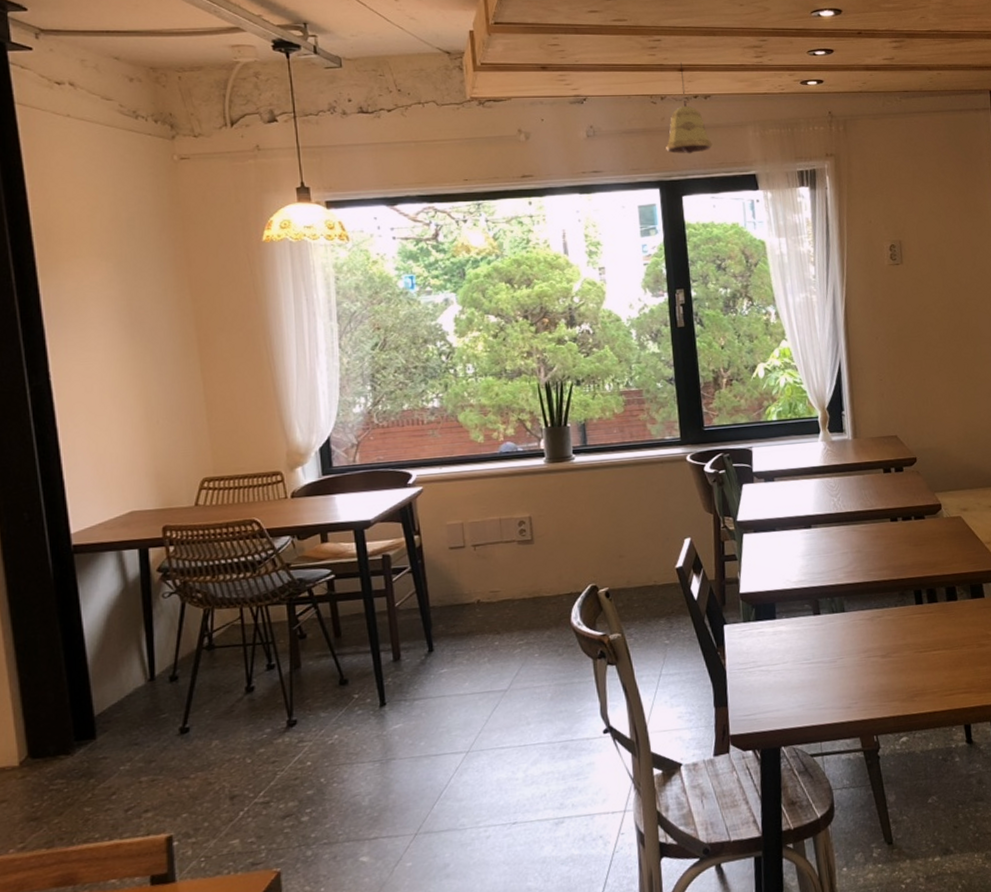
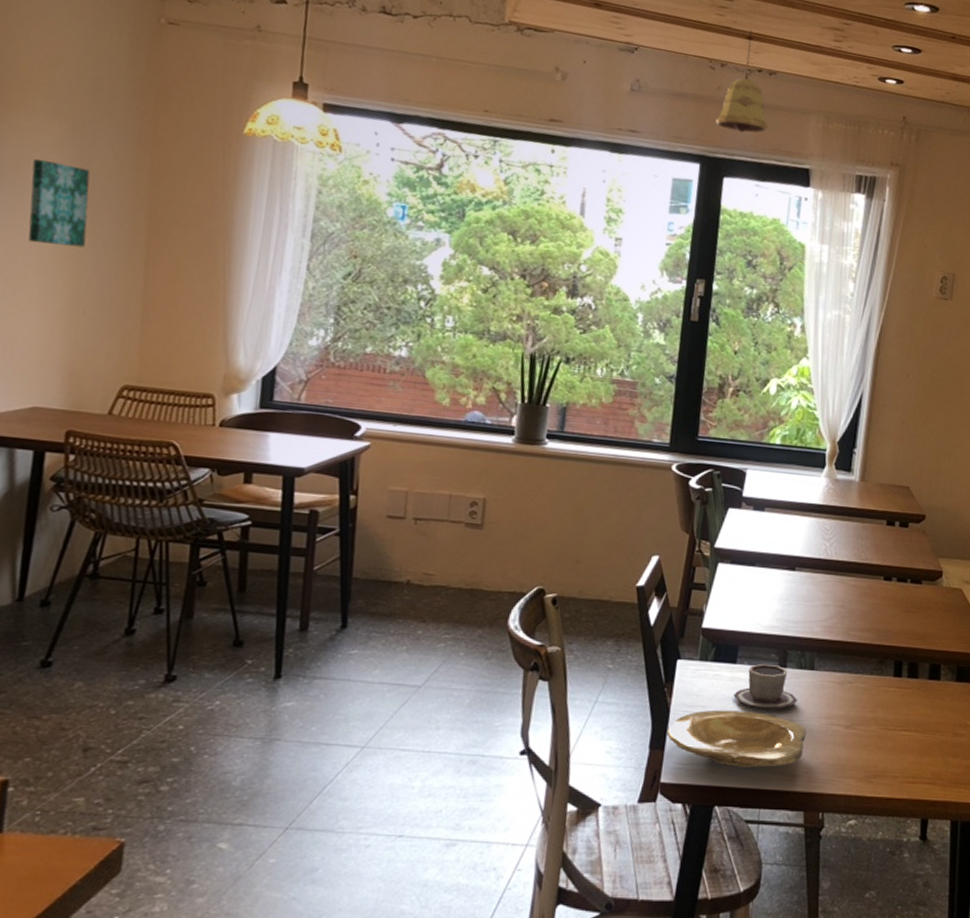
wall art: none [90,297,147,371] -> present [28,158,91,248]
plate: none [726,658,849,710] -> present [666,709,806,768]
cup: none [779,614,835,655] -> present [733,663,797,710]

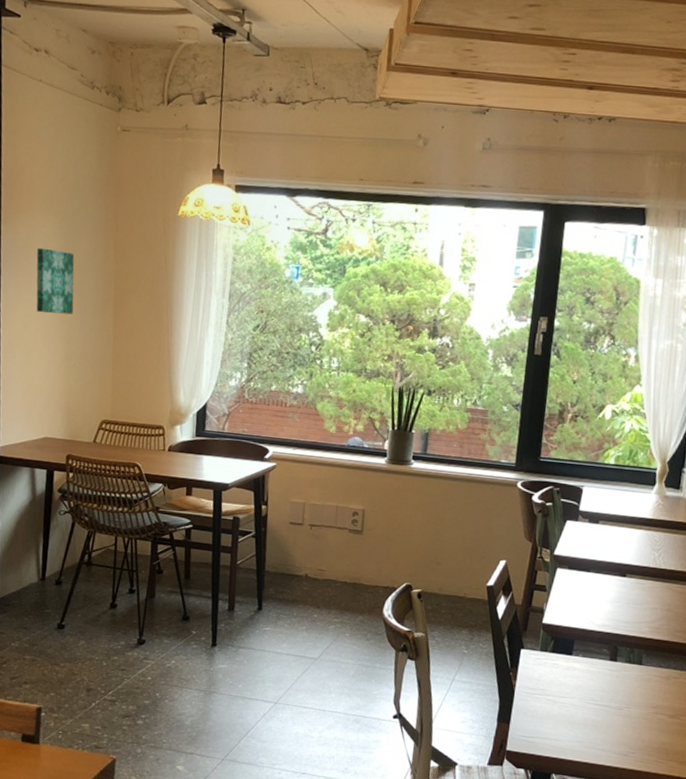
plate: present [666,709,806,768] -> none [511,693,634,746]
pendant light: present [716,30,768,133] -> none [558,80,607,179]
cup: present [733,663,797,710] -> none [569,656,626,697]

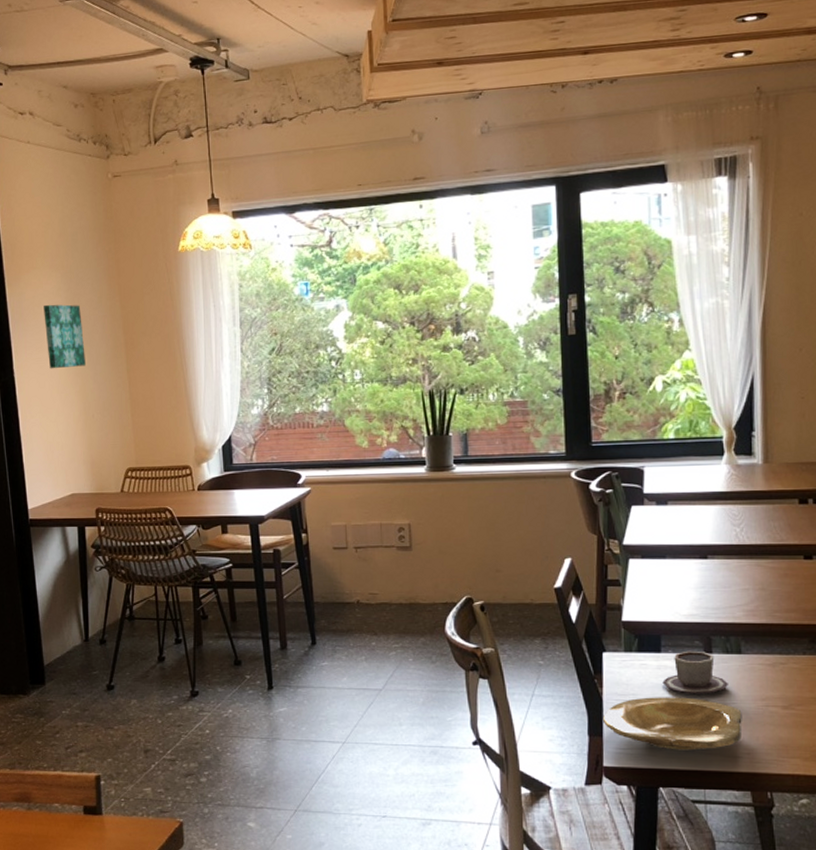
plate: none [511,693,634,746] -> present [602,697,742,751]
cup: none [569,656,626,697] -> present [662,650,728,694]

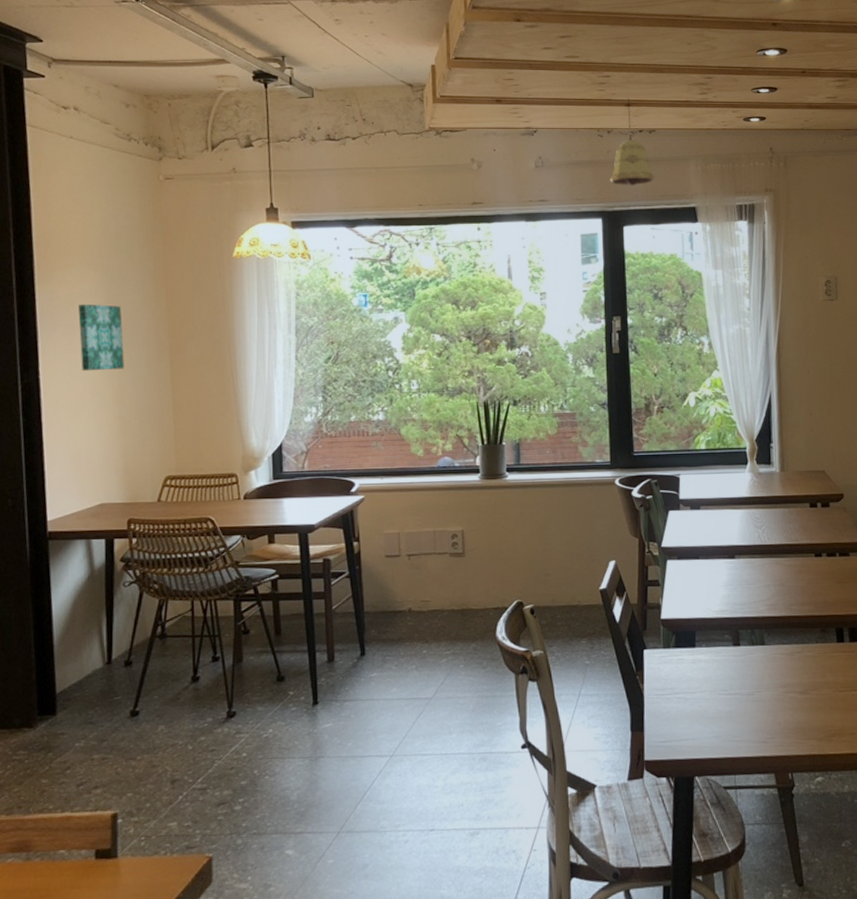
pendant light: none [565,45,617,146] -> present [610,98,655,186]
plate: present [602,697,742,751] -> none [643,688,766,740]
cup: present [662,650,728,694] -> none [697,644,754,686]

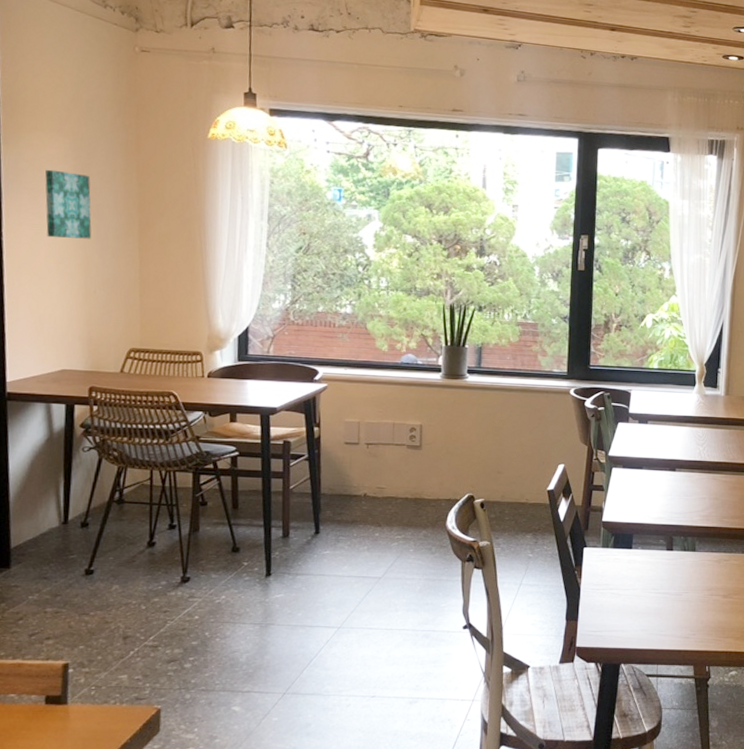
pendant light: present [610,98,655,186] -> none [589,23,633,110]

